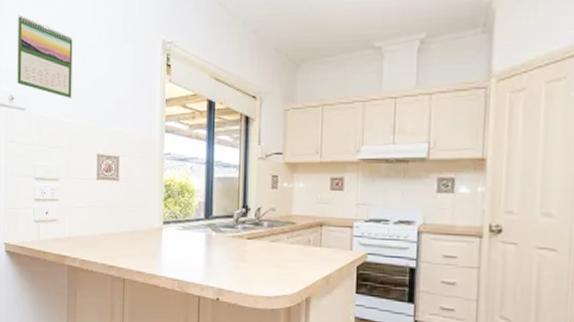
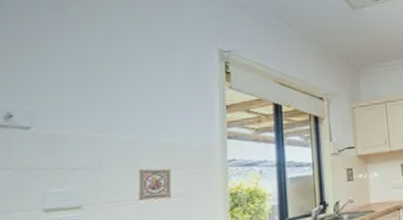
calendar: present [17,15,73,98] -> none [19,22,105,112]

